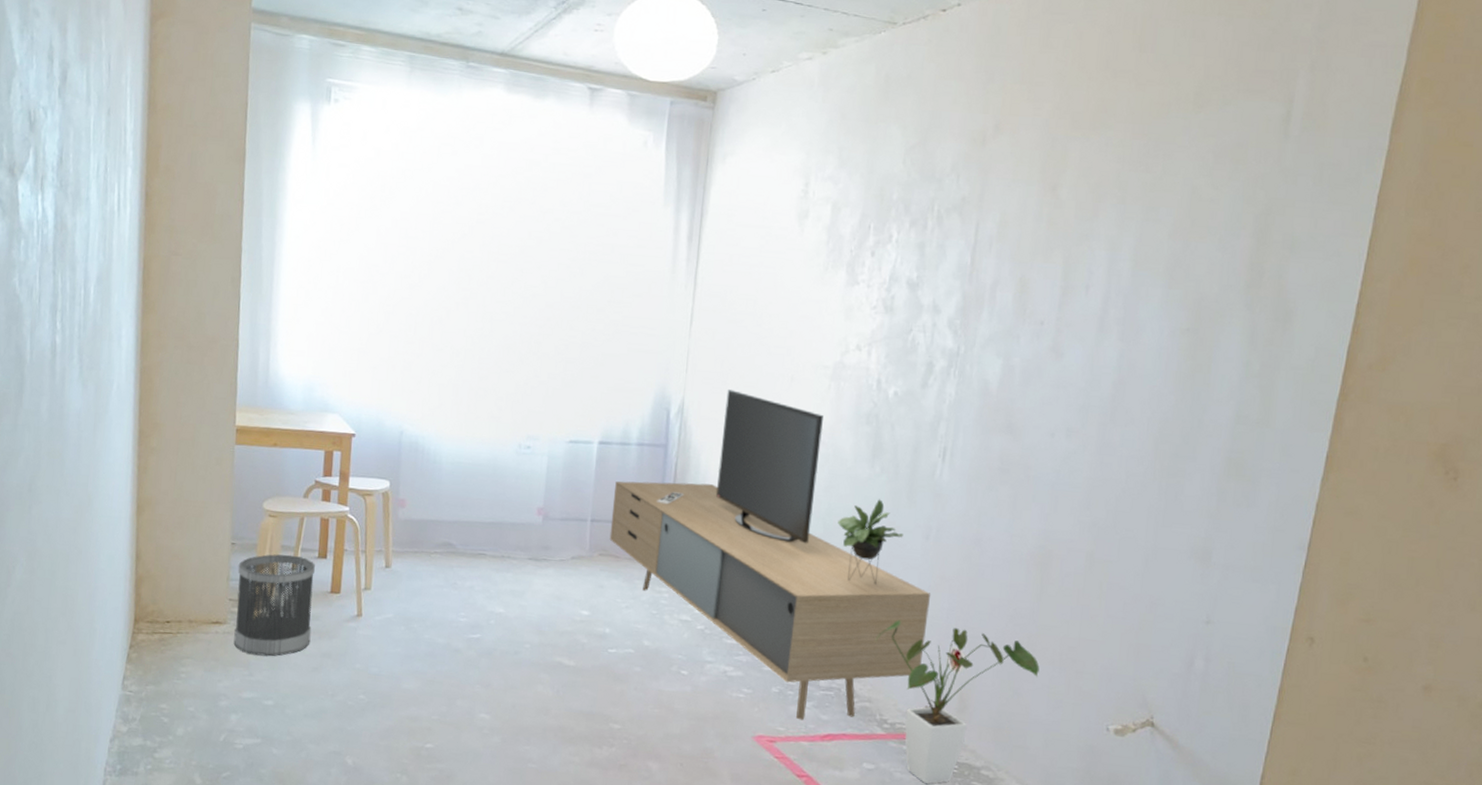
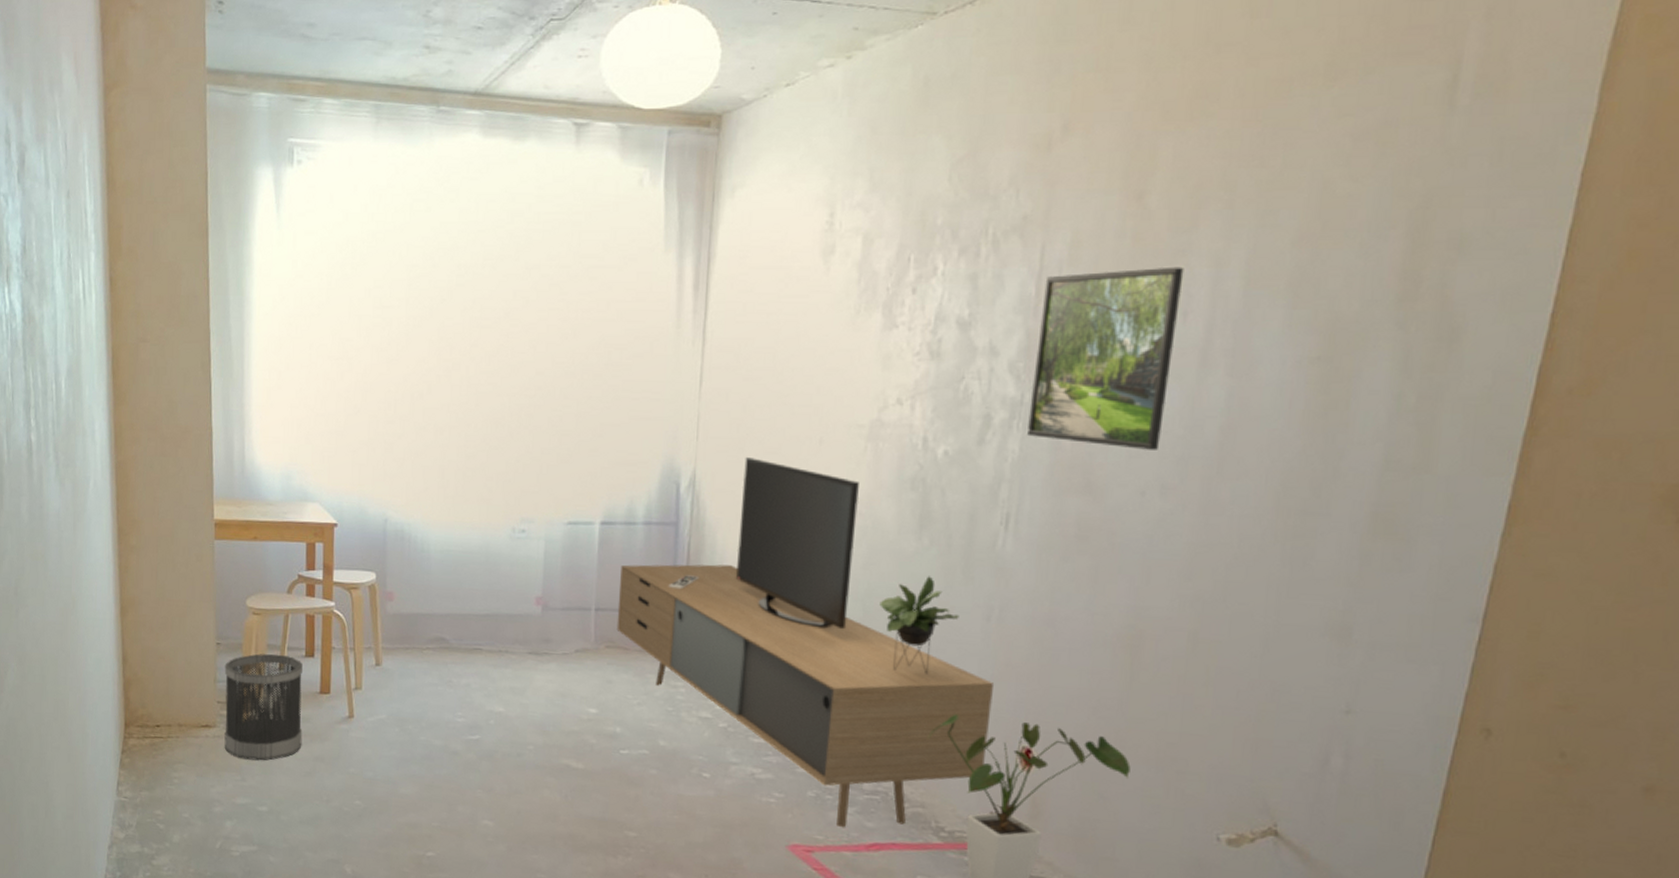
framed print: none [962,247,1087,399] -> present [1027,266,1184,450]

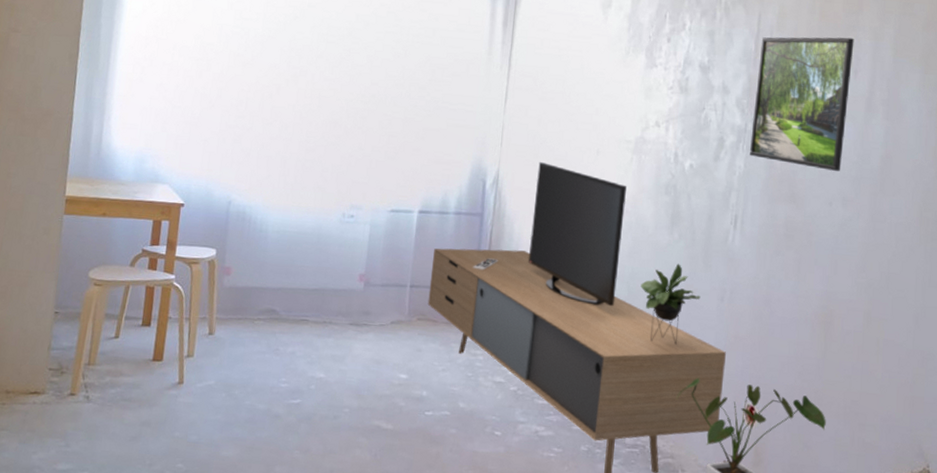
wastebasket: present [224,653,303,761] -> none [51,322,139,427]

